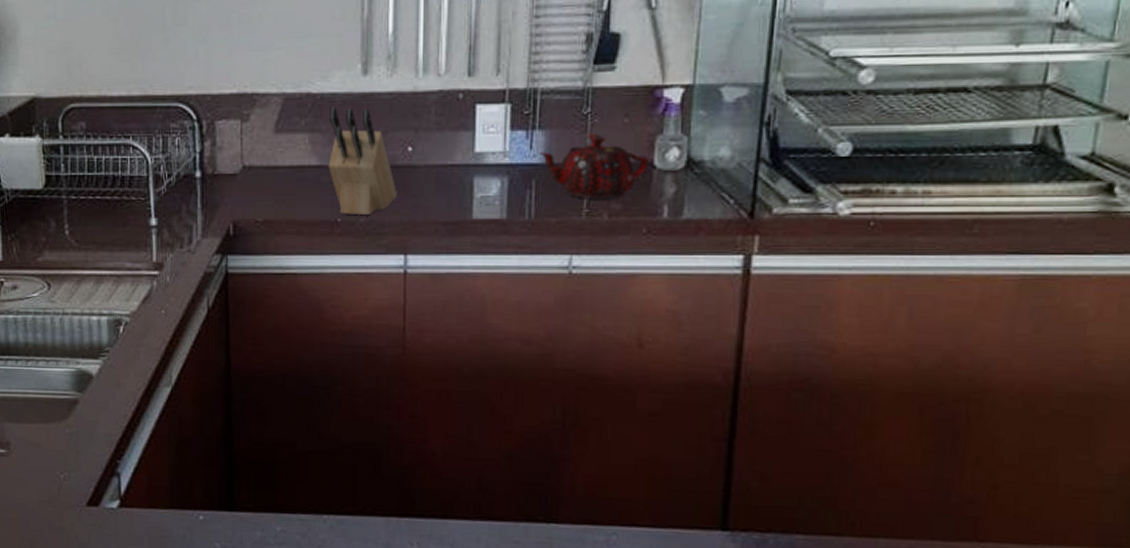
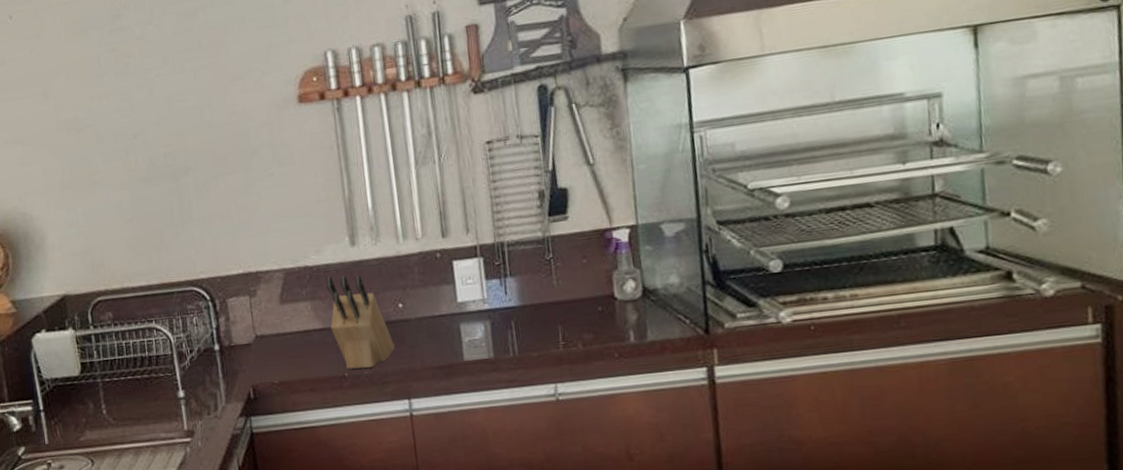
teapot: present [539,133,649,200] -> none [514,275,610,333]

